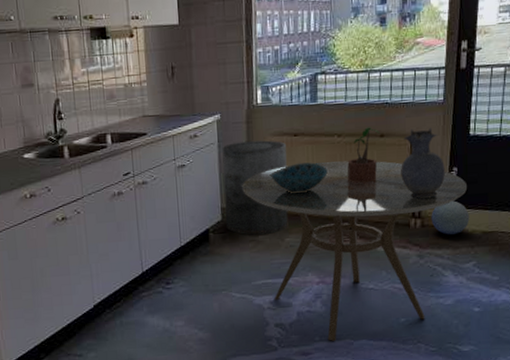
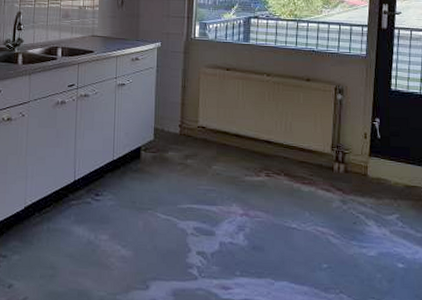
trash can: present [222,140,288,235] -> none [157,69,219,160]
dining table: present [242,161,467,341] -> none [175,96,389,278]
bowl: present [269,162,328,194] -> none [201,95,256,125]
potted plant: present [347,127,381,183] -> none [274,70,307,122]
pitcher: present [401,127,445,198] -> none [325,77,368,144]
ball: present [431,200,470,235] -> none [354,150,392,184]

